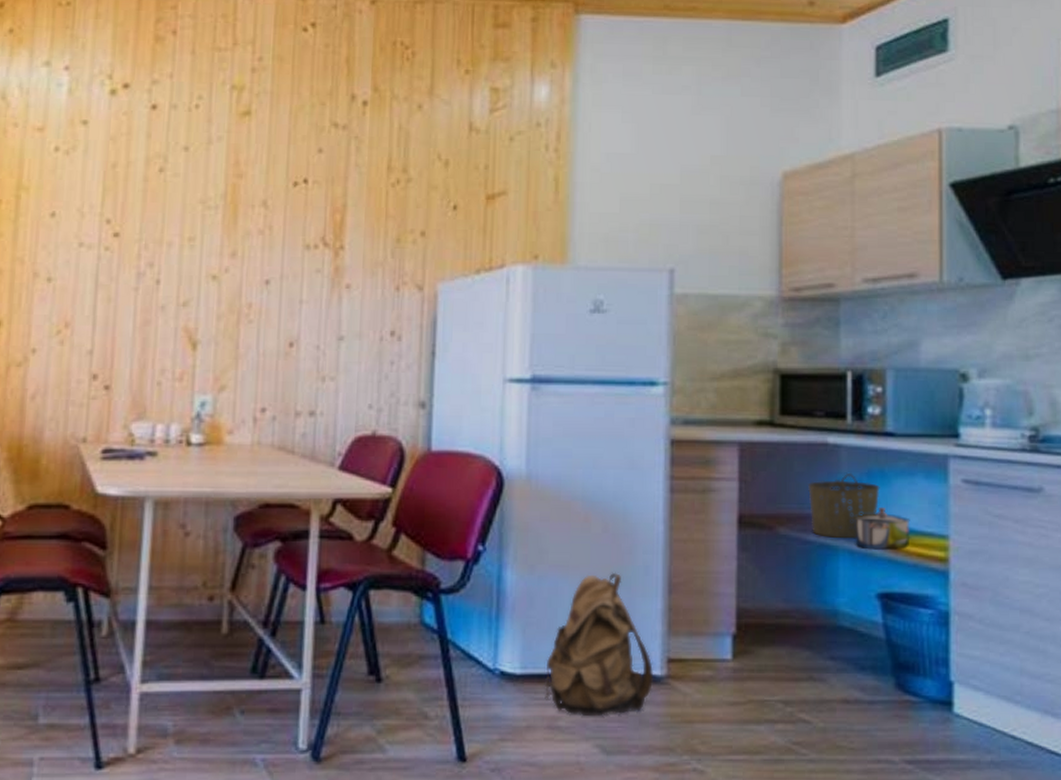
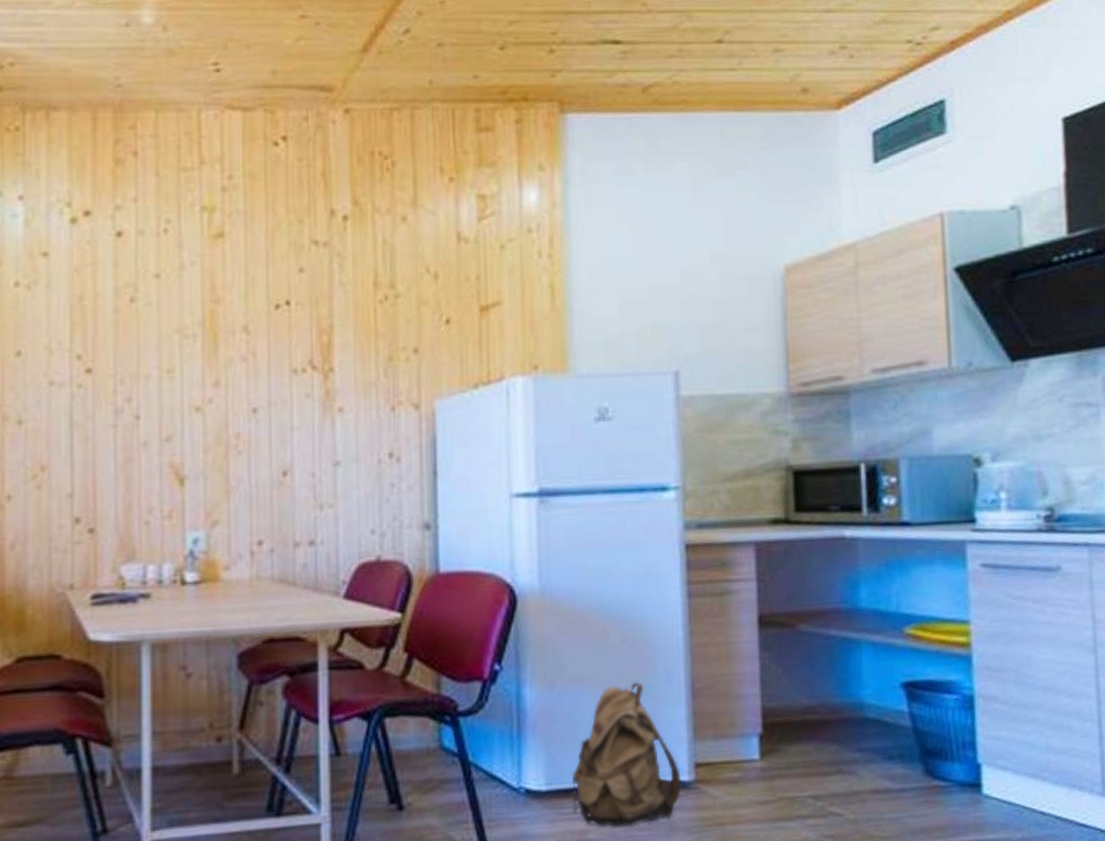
basket: present [808,472,880,539] -> none [827,564,899,632]
cooking pot: present [855,506,910,550] -> none [876,596,932,640]

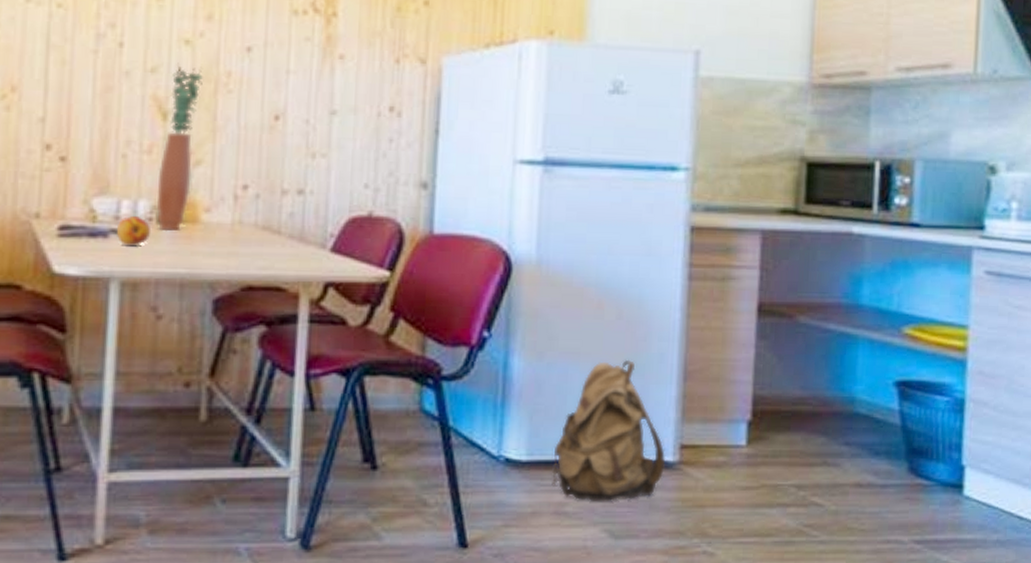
fruit: none [145,578,177,609] -> present [117,215,152,246]
vase: none [179,429,214,592] -> present [156,63,203,232]

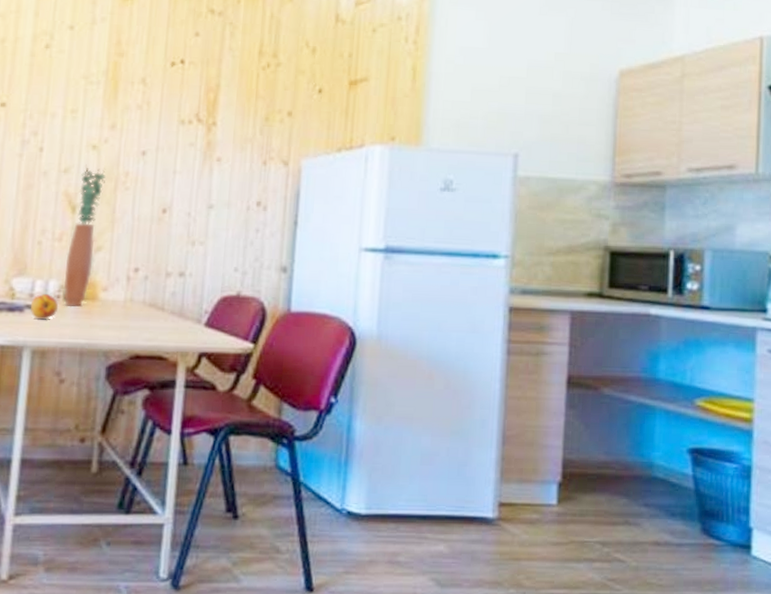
backpack: present [551,359,666,501] -> none [387,424,486,552]

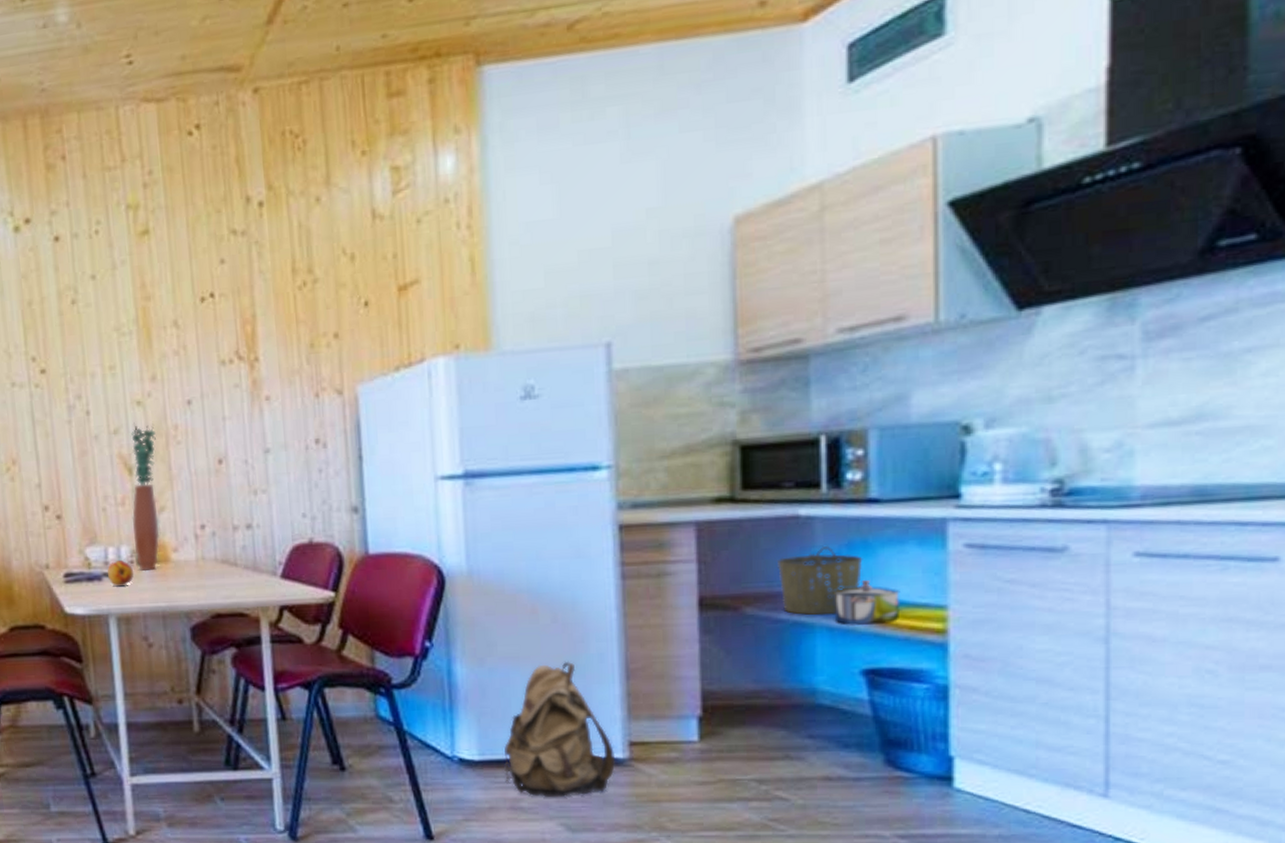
backpack: none [387,424,486,552] -> present [504,661,616,797]
basket: none [631,341,695,400] -> present [777,545,863,616]
cooking pot: none [671,372,721,411] -> present [834,579,901,625]

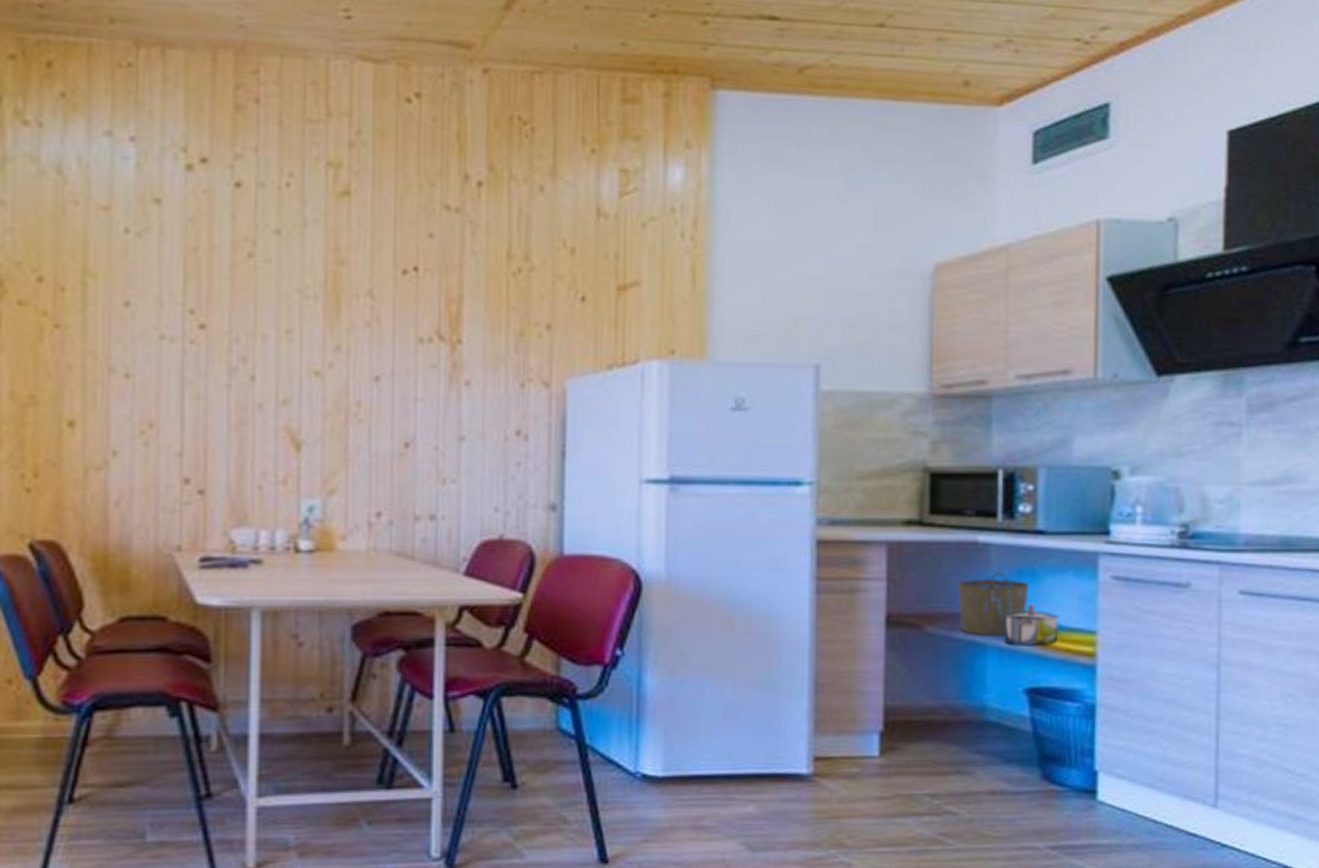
fruit: present [107,559,134,587] -> none [256,545,290,576]
vase: present [131,422,160,572] -> none [293,394,334,560]
backpack: present [504,661,616,797] -> none [688,673,800,815]

